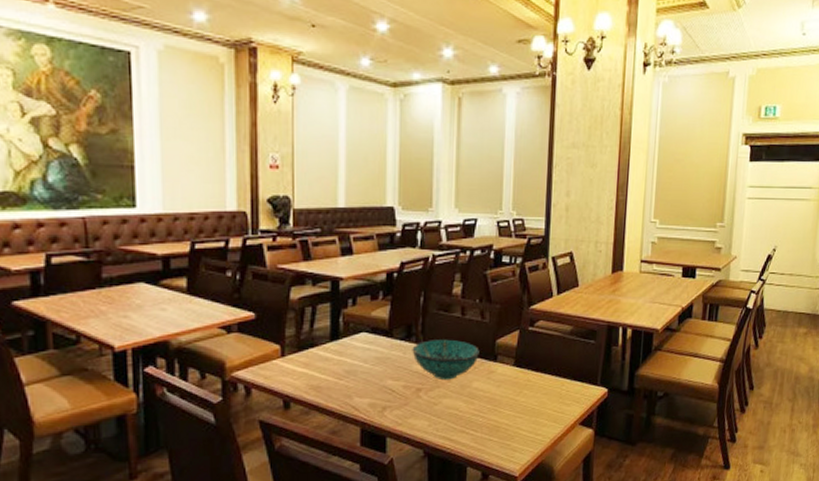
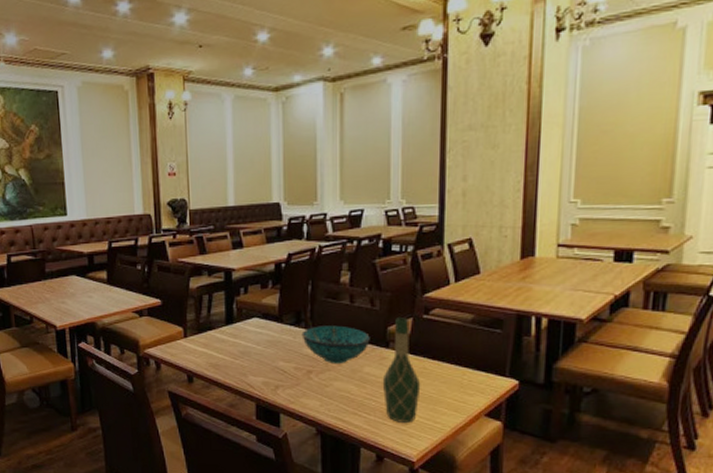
wine bottle: none [489,330,525,437] -> present [382,318,421,423]

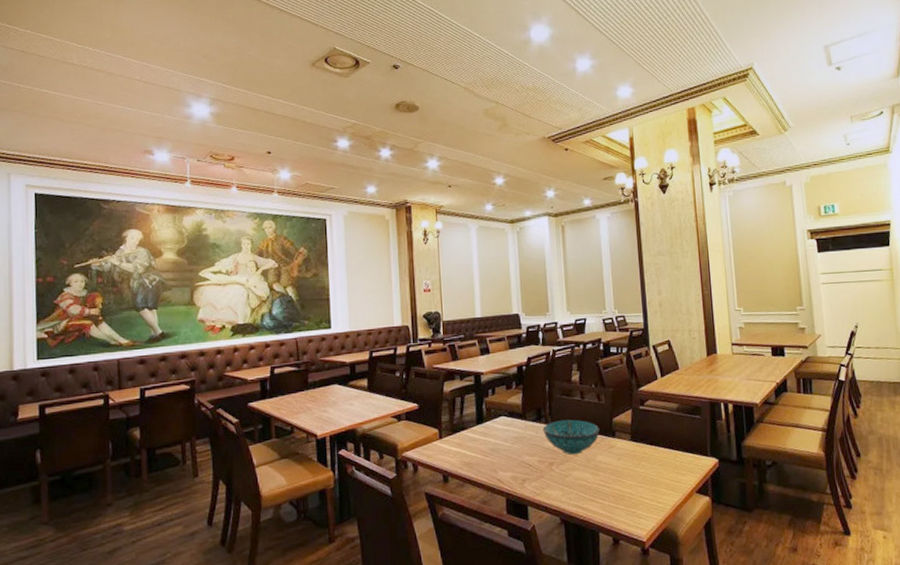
wine bottle: present [382,318,421,423] -> none [612,409,644,505]

